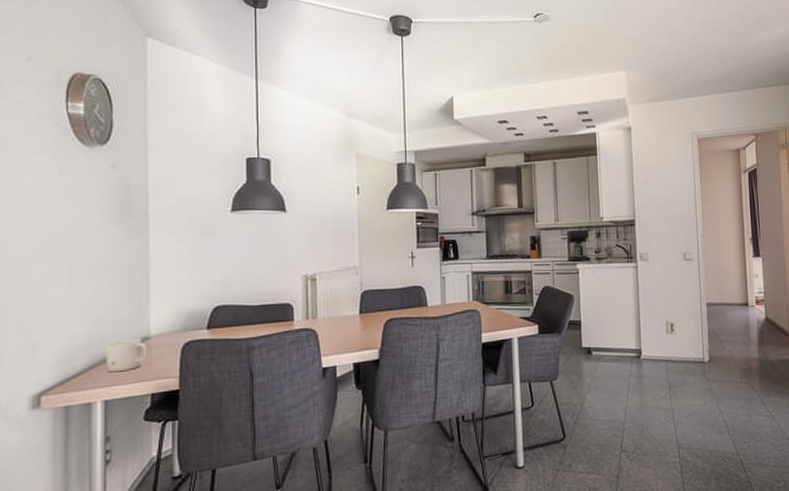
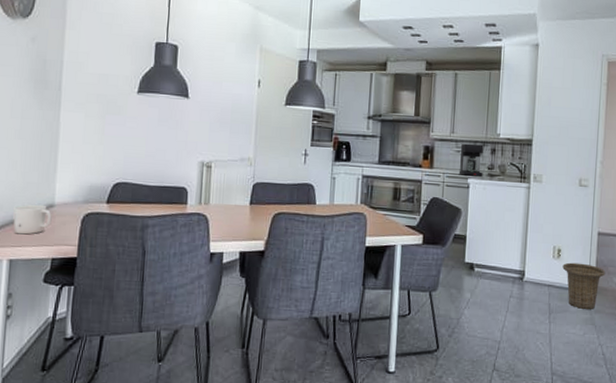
basket: none [677,335,718,381] -> present [562,262,606,310]

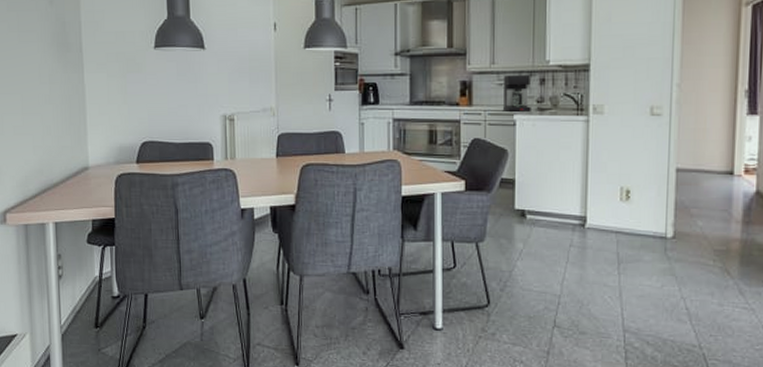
mug: present [13,204,52,235] -> none [53,168,88,198]
basket: present [562,262,606,310] -> none [633,205,687,259]

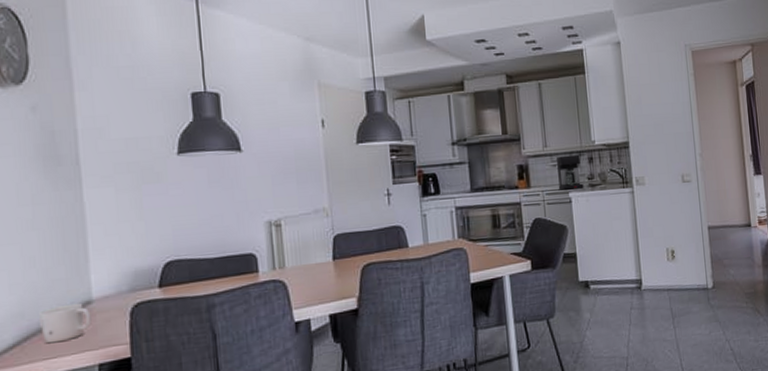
mug: none [53,168,88,198] -> present [39,303,92,344]

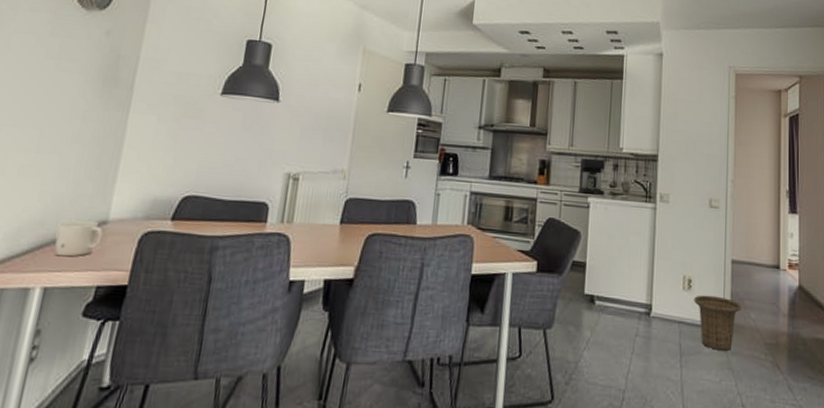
basket: none [678,260,722,308] -> present [694,295,742,352]

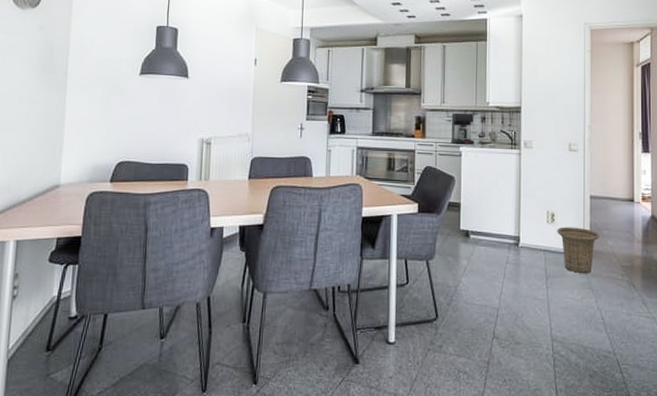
mug: present [54,220,104,257] -> none [20,185,58,215]

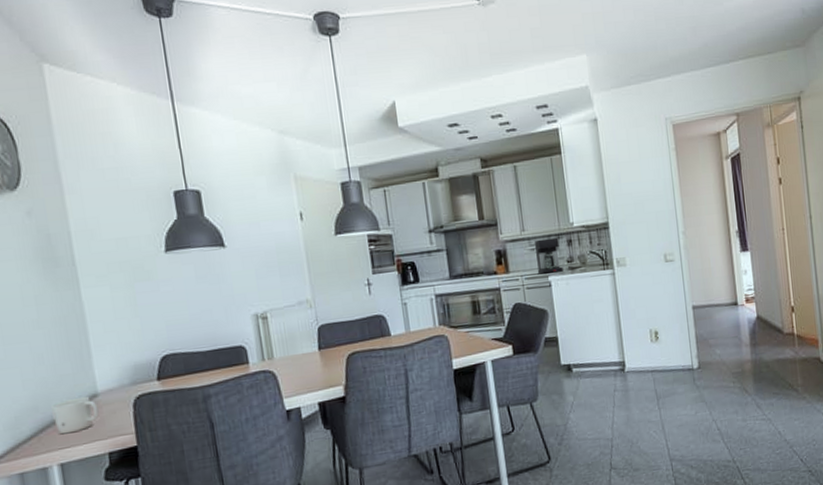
mug: none [20,185,58,215] -> present [51,396,99,435]
basket: present [557,227,600,274] -> none [662,341,707,389]

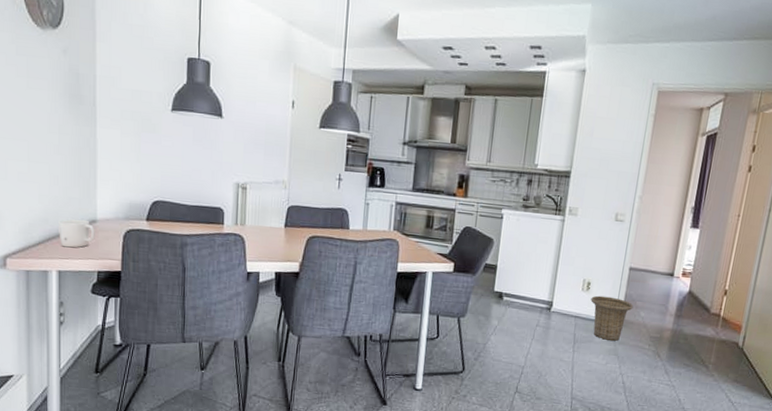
coffee maker: present [535,237,564,275] -> none [494,173,520,209]
basket: none [662,341,707,389] -> present [590,295,634,342]

